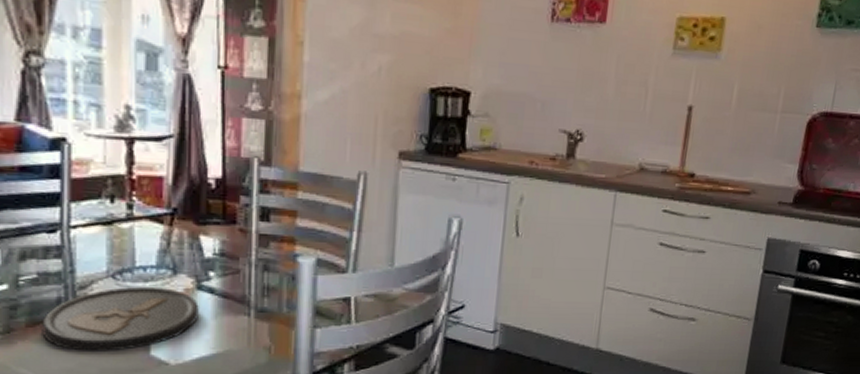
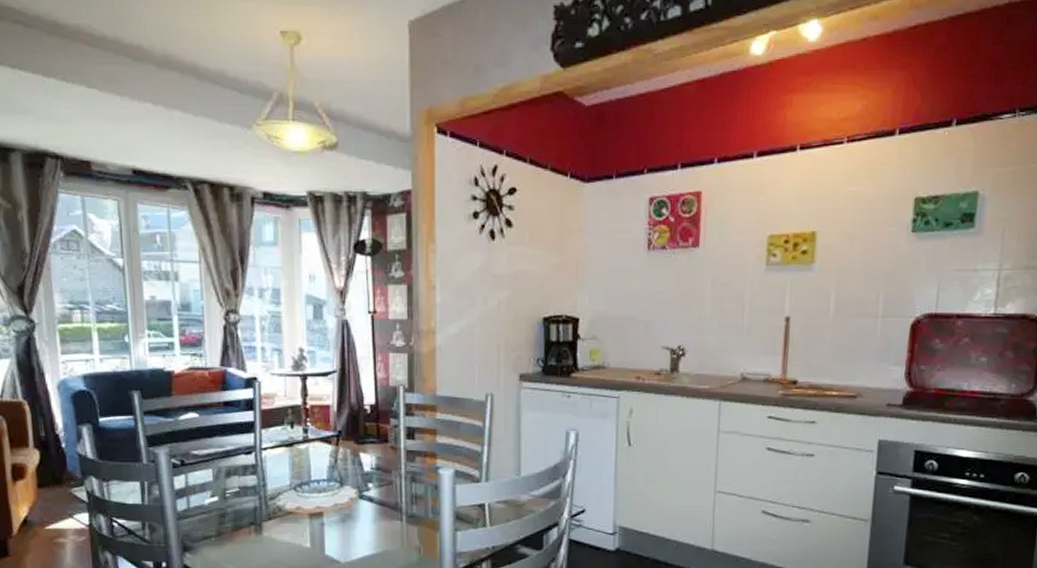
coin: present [42,286,199,351] -> none [243,496,361,551]

